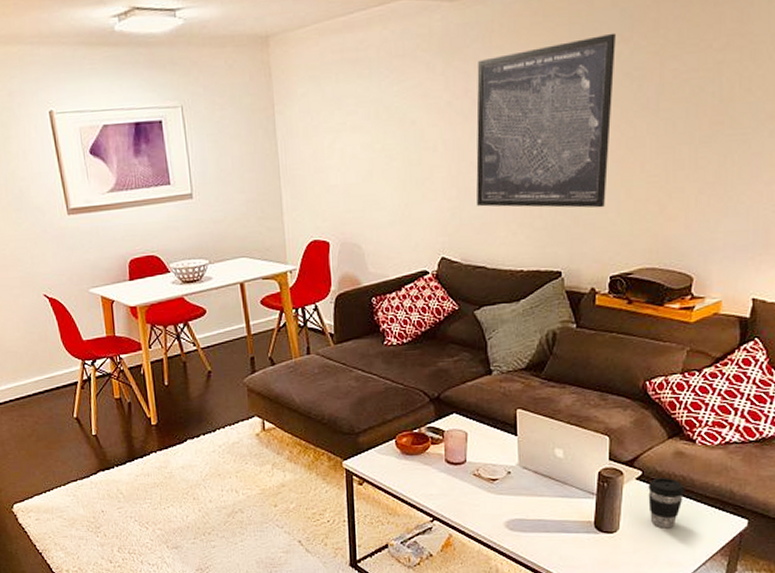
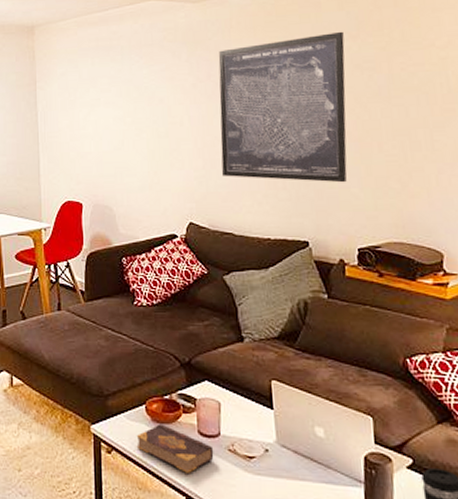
book: none [386,455,460,497] -> present [136,424,214,473]

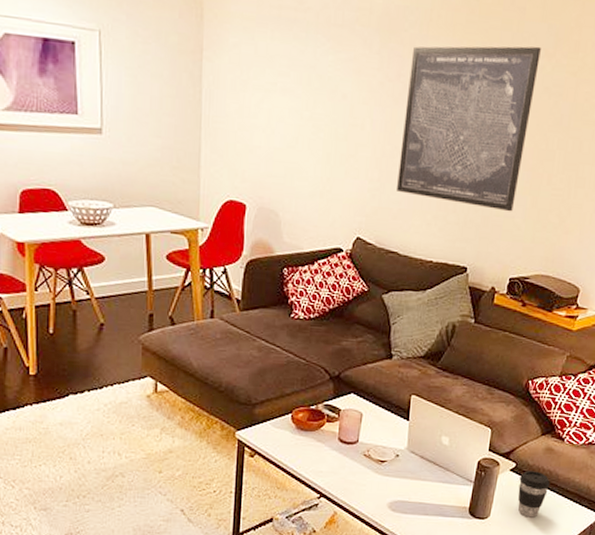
book: present [136,424,214,473] -> none [279,431,351,475]

